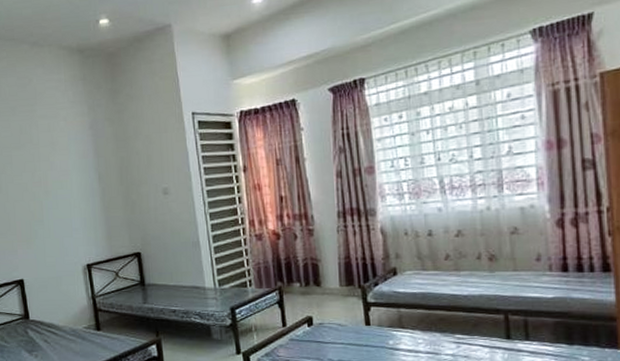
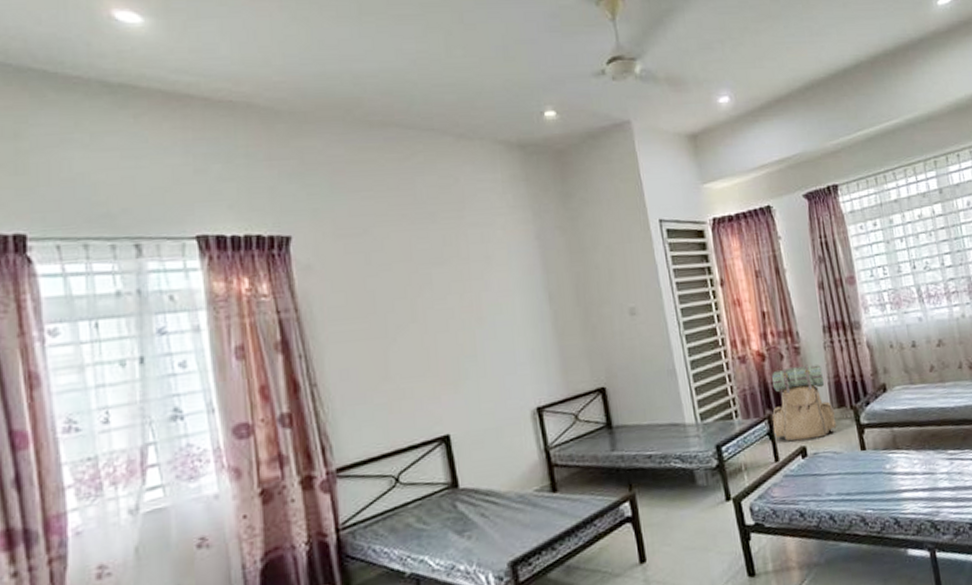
backpack: none [282,245,344,311] -> present [771,365,837,442]

